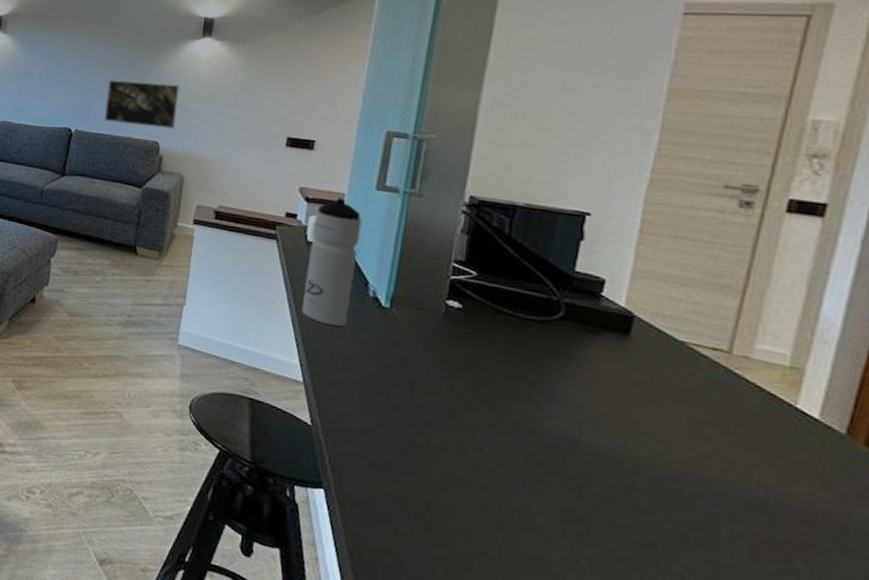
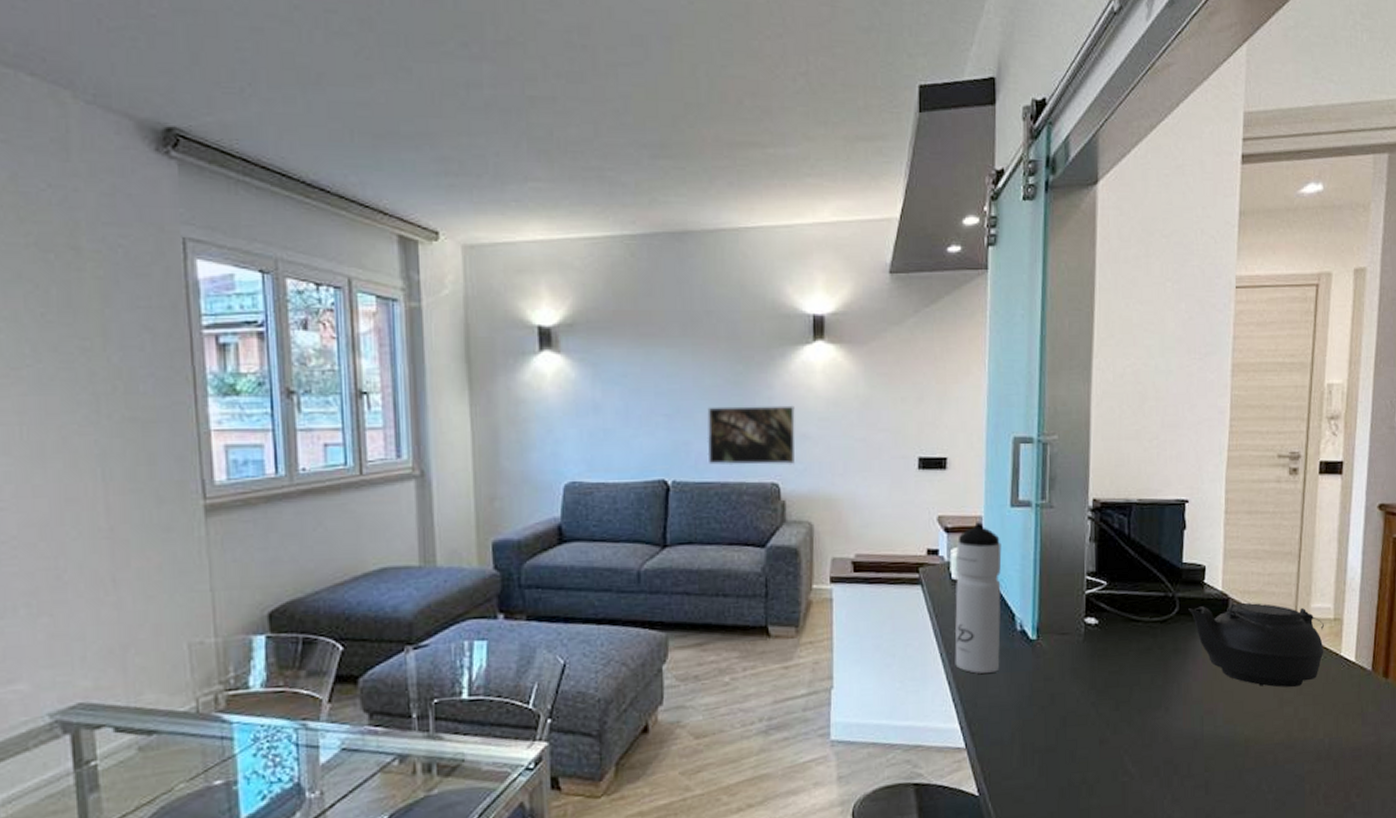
teapot: none [577,316,773,425] -> present [1188,603,1324,688]

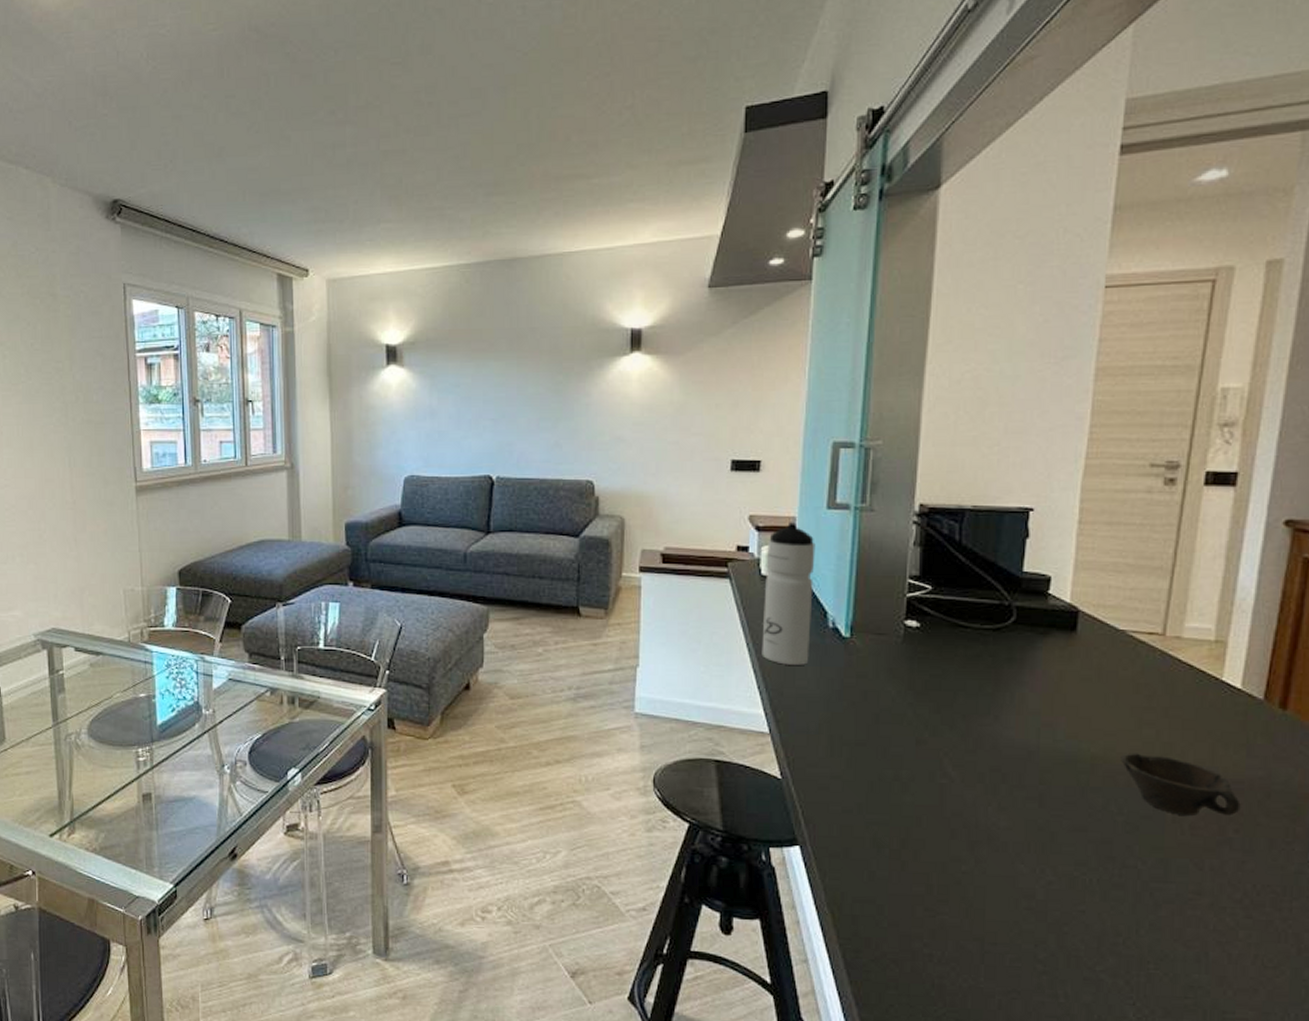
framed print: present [707,405,795,466] -> none [528,411,610,465]
teapot: present [1188,603,1324,688] -> none [1028,617,1201,709]
cup: none [1268,731,1360,787] -> present [1120,753,1241,816]

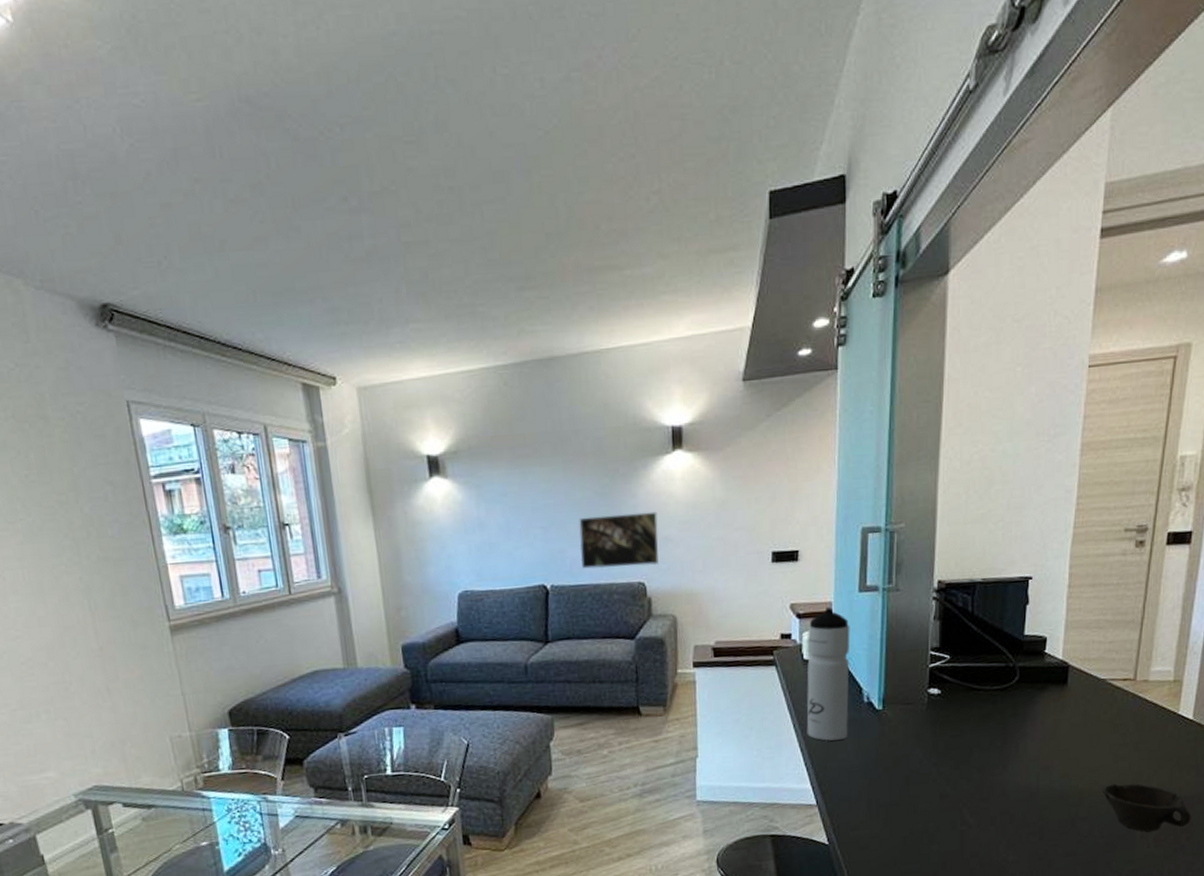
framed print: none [528,411,610,465] -> present [579,511,659,569]

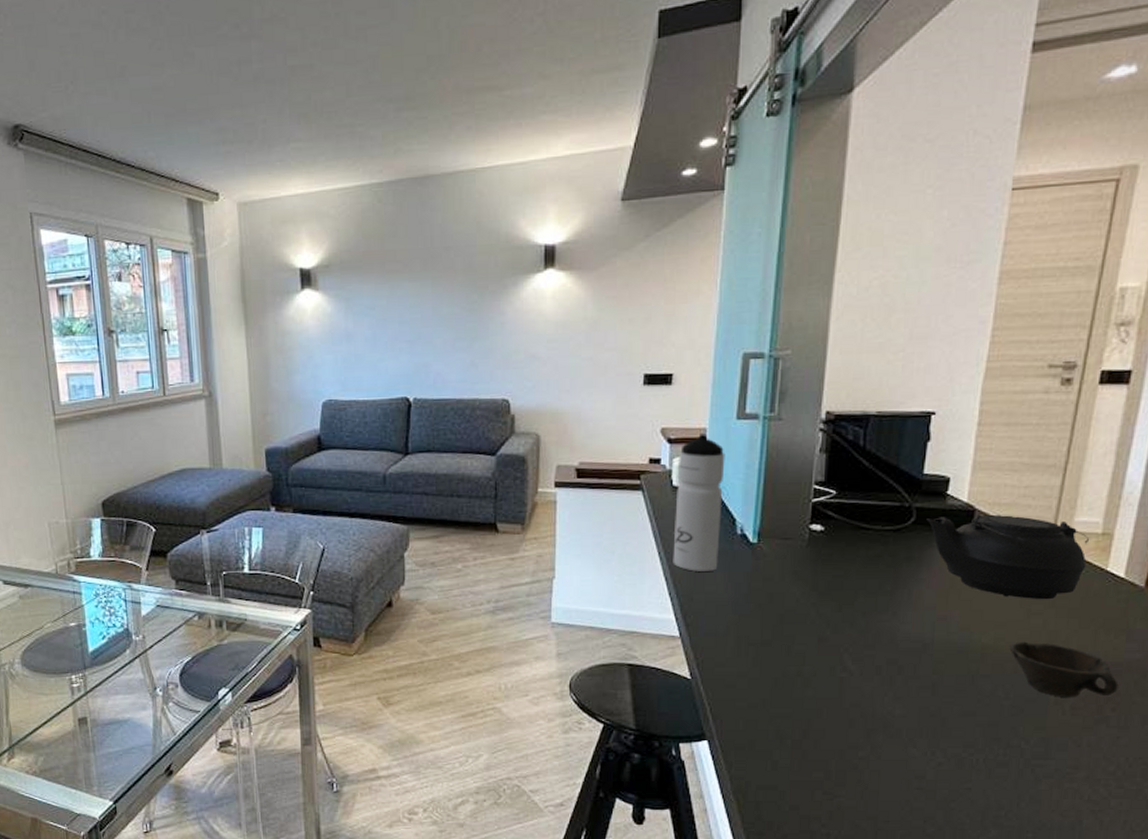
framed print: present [579,511,659,569] -> none [444,329,525,384]
teapot: none [1028,669,1163,745] -> present [926,515,1089,600]

